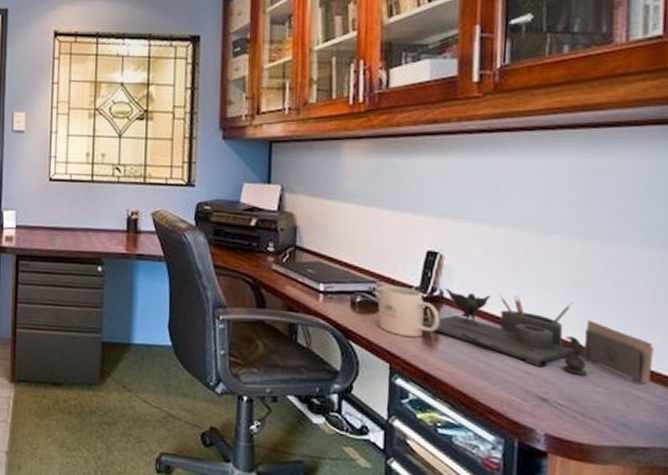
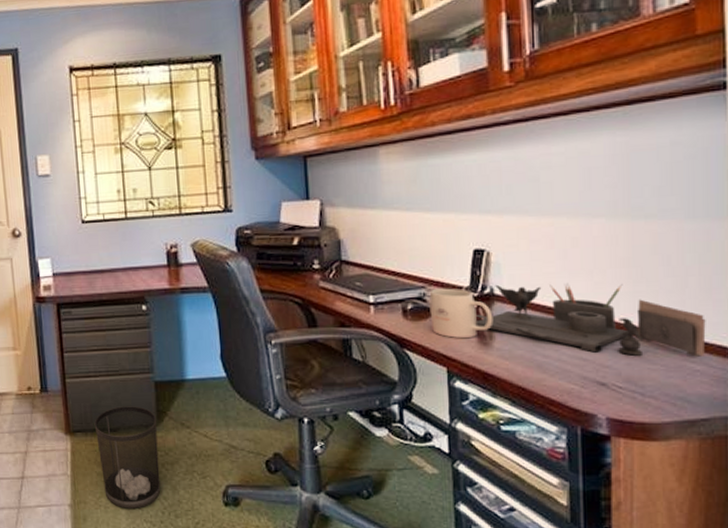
waste bin: none [39,362,100,465] -> present [94,406,161,510]

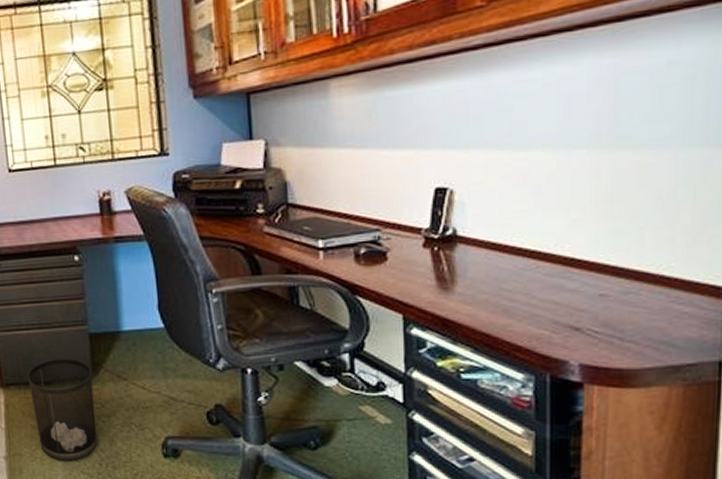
mug: present [429,288,493,339] -> none [384,230,456,284]
desk organizer: present [475,284,706,357] -> none [435,221,698,298]

